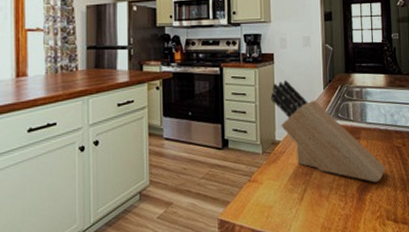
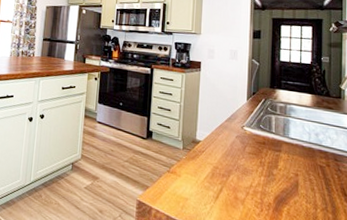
knife block: present [270,80,386,183] -> none [194,87,307,197]

